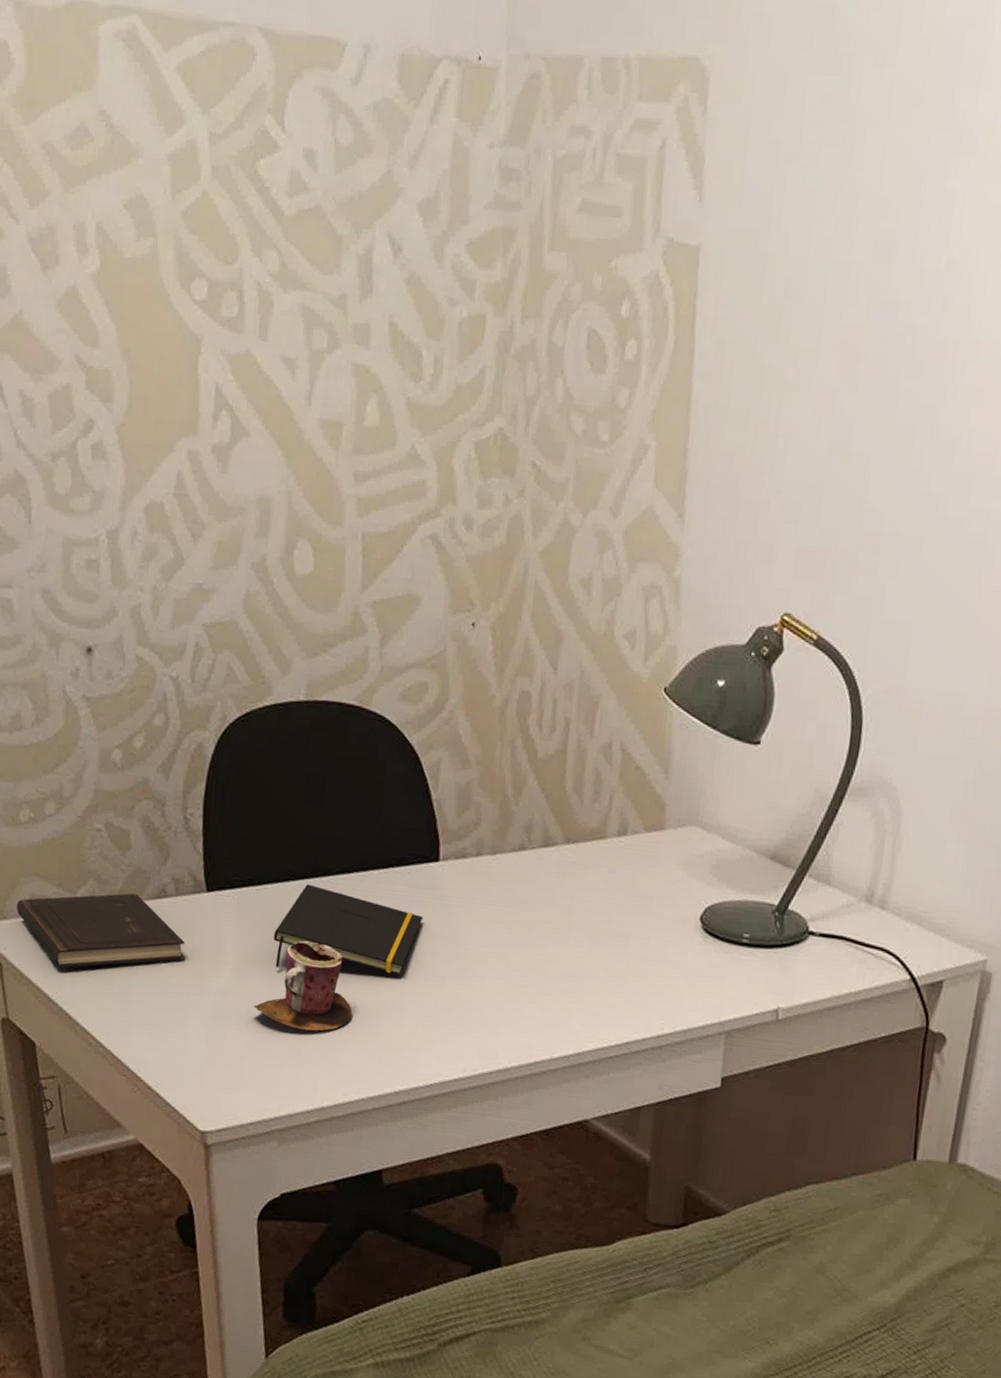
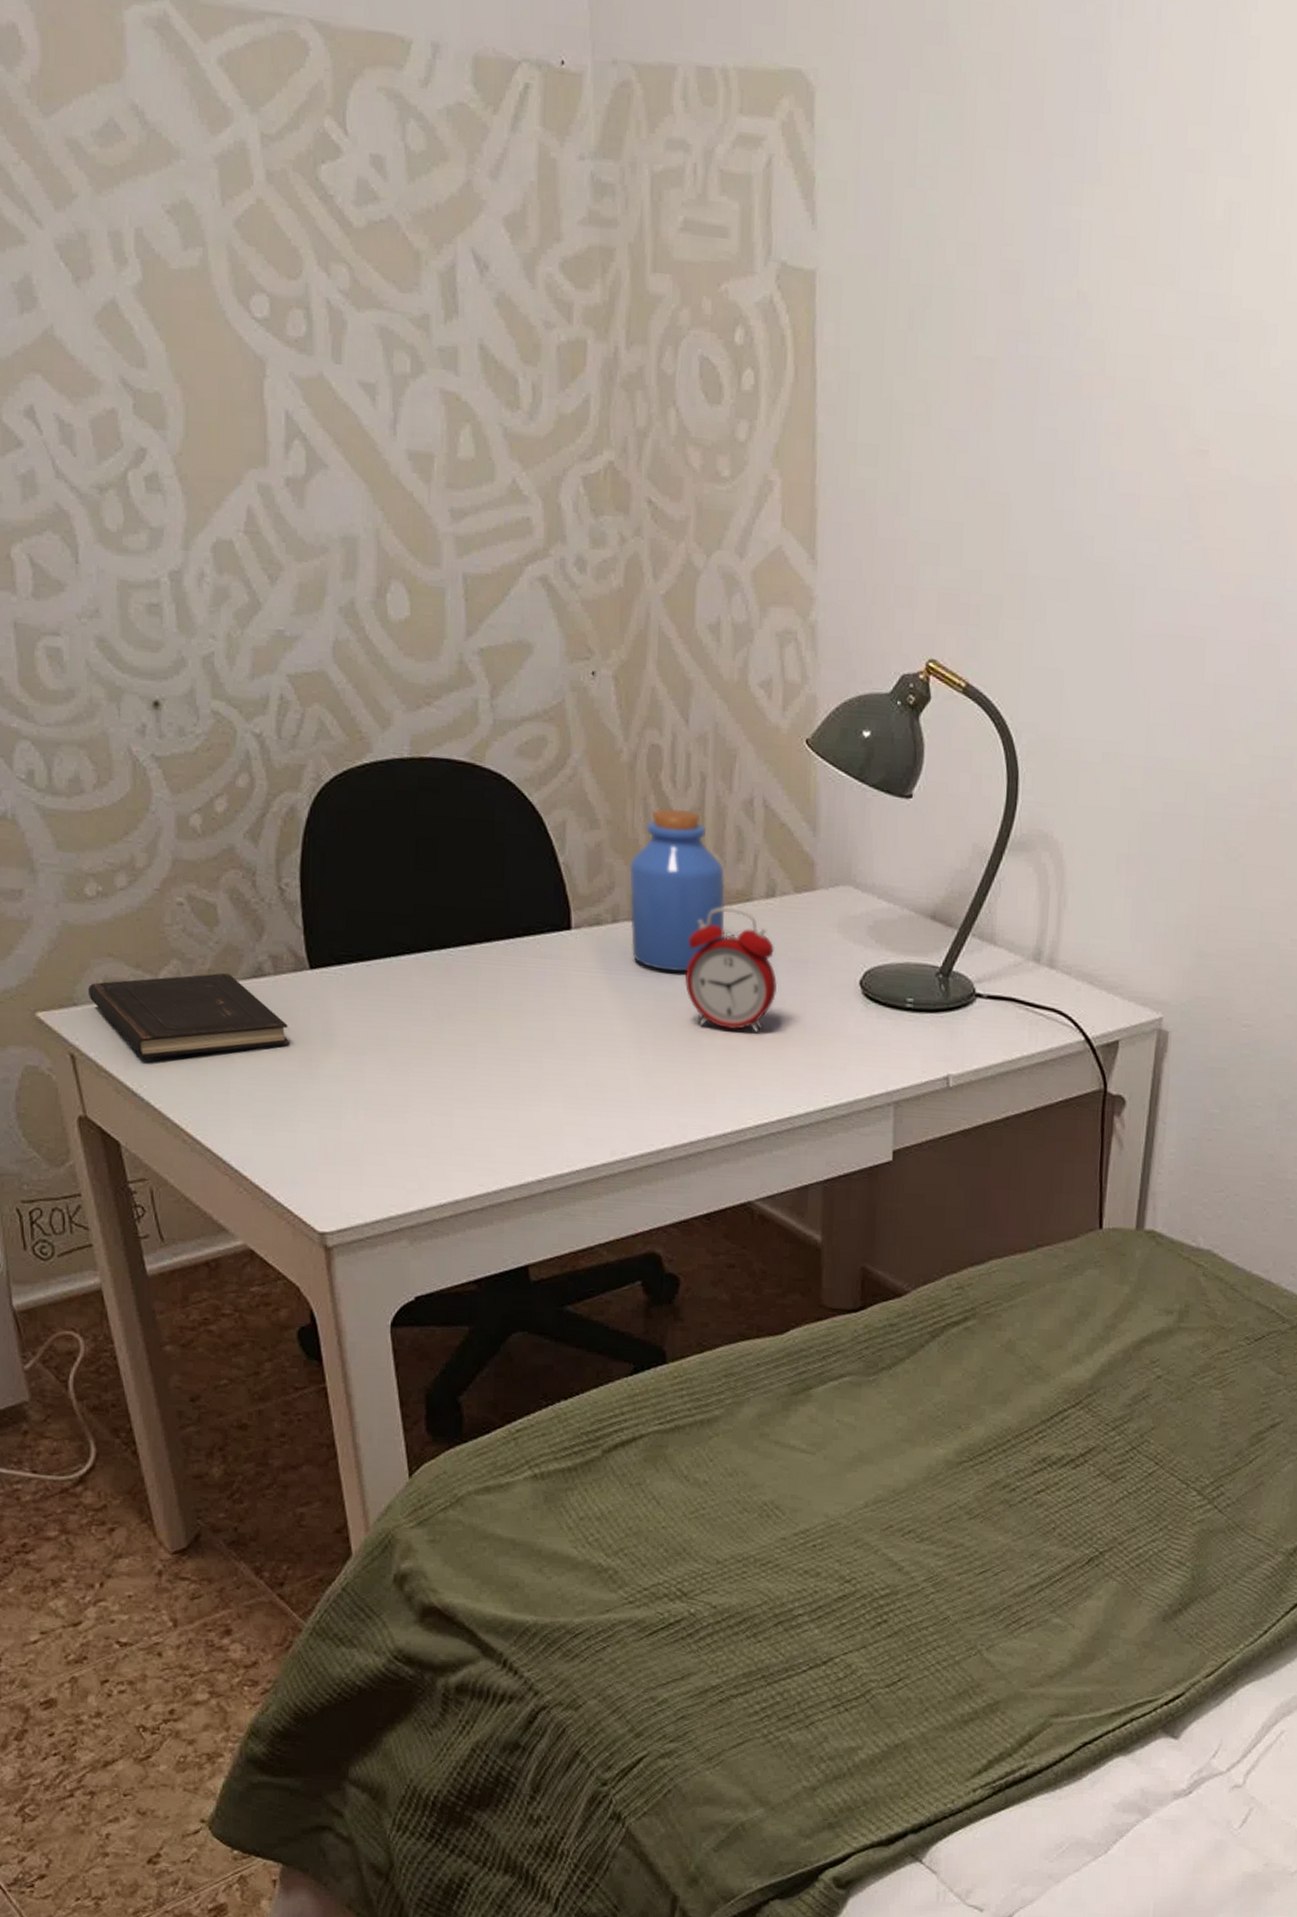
mug: present [252,940,353,1031] -> none [370,1019,485,1118]
notepad: present [274,884,423,976] -> none [390,958,557,1055]
jar: none [492,750,582,903] -> present [629,808,725,972]
alarm clock: none [538,844,623,962] -> present [684,907,777,1033]

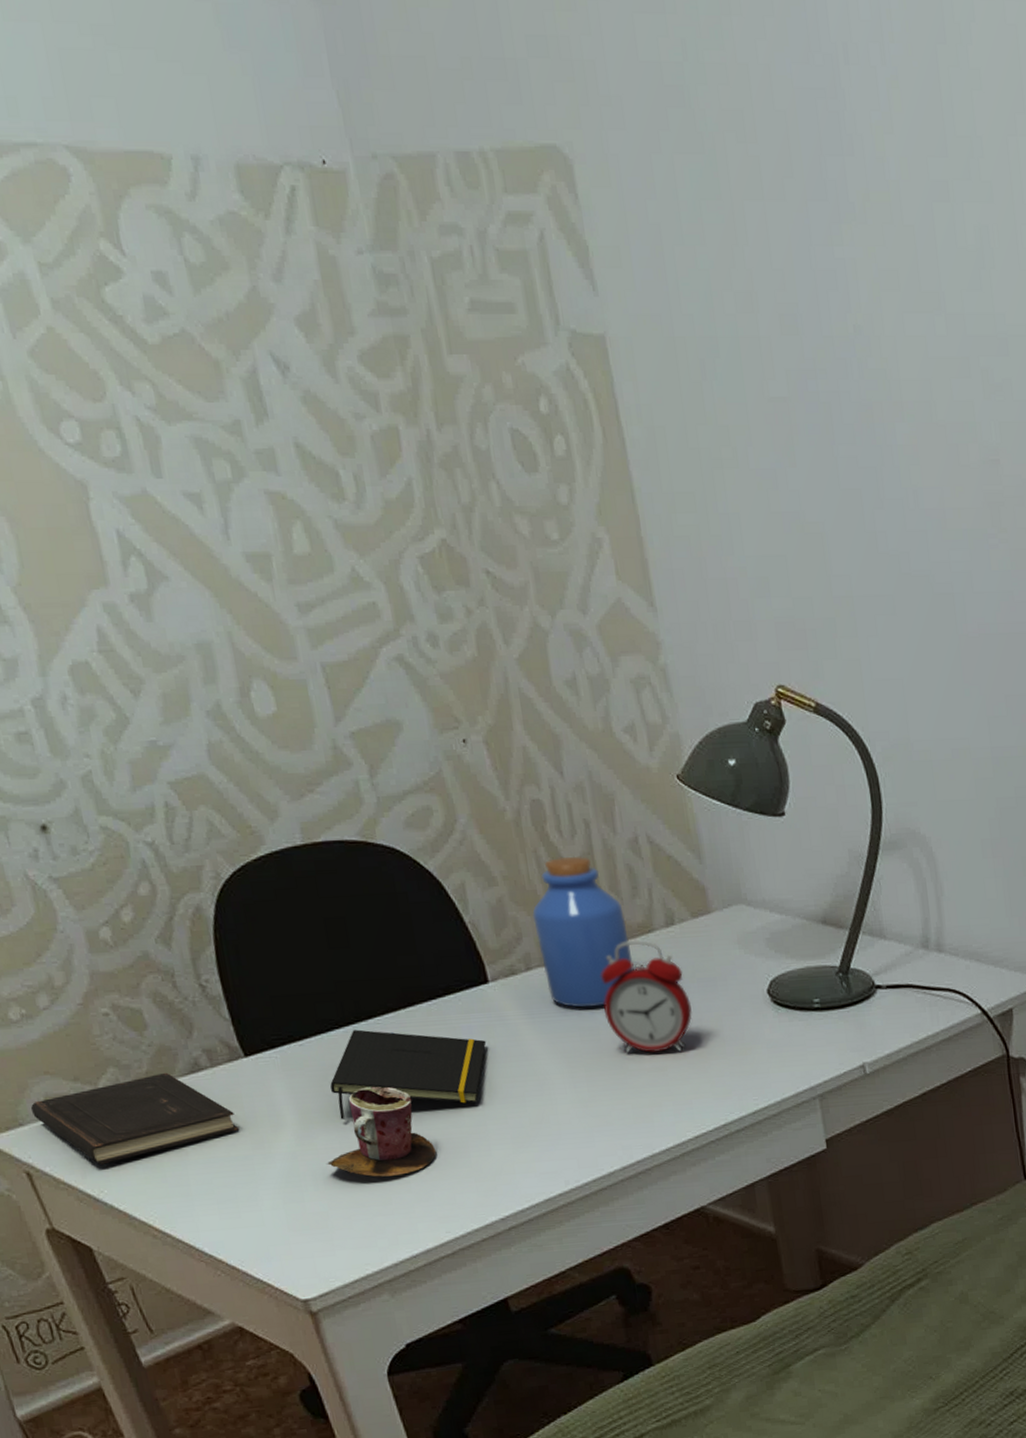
mug: none [370,1019,485,1118] -> present [326,1086,437,1177]
notepad: none [390,958,557,1055] -> present [330,1029,487,1120]

